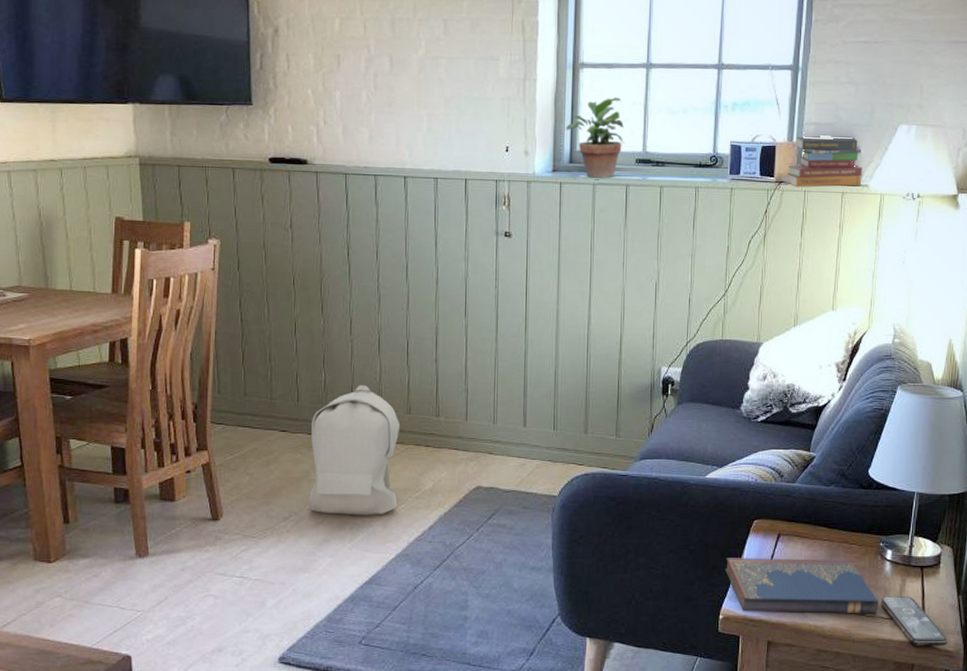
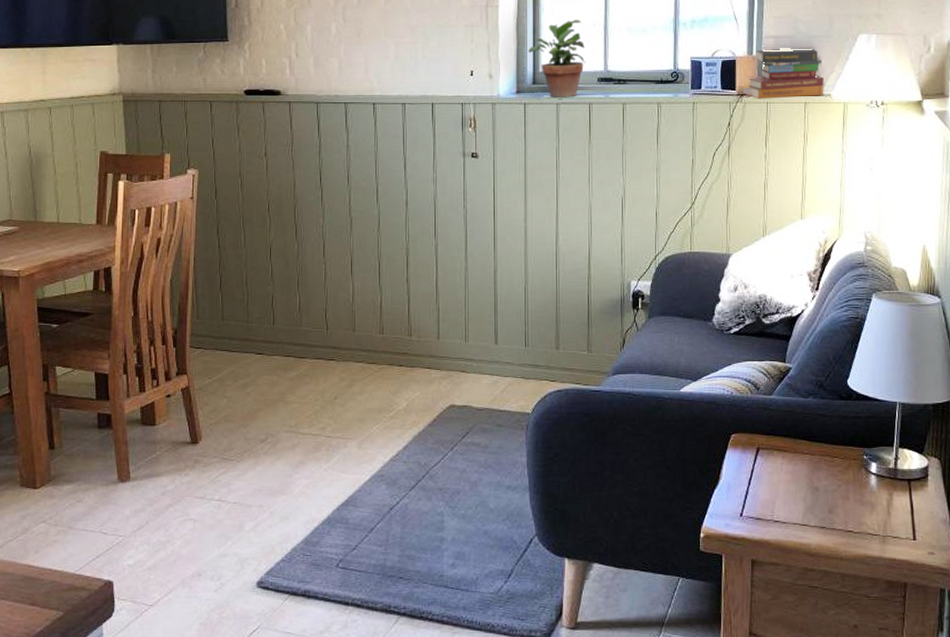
backpack: present [308,385,401,515] -> none [284,307,374,436]
hardcover book: present [725,558,878,614] -> none [704,473,865,531]
mobile phone: present [881,596,948,646] -> none [868,510,941,563]

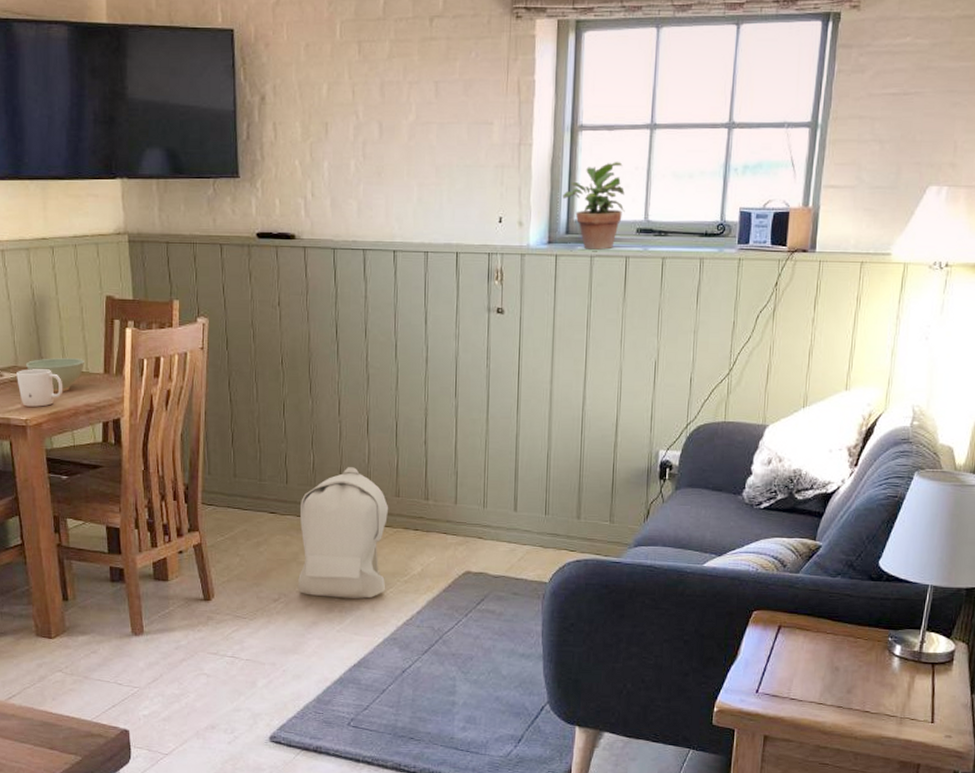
mug: none [11,222,57,258] -> present [17,369,63,407]
bowl: none [20,211,78,244] -> present [25,358,84,392]
backpack: none [284,307,374,436] -> present [297,467,389,599]
books: present [742,48,824,99] -> none [794,200,885,257]

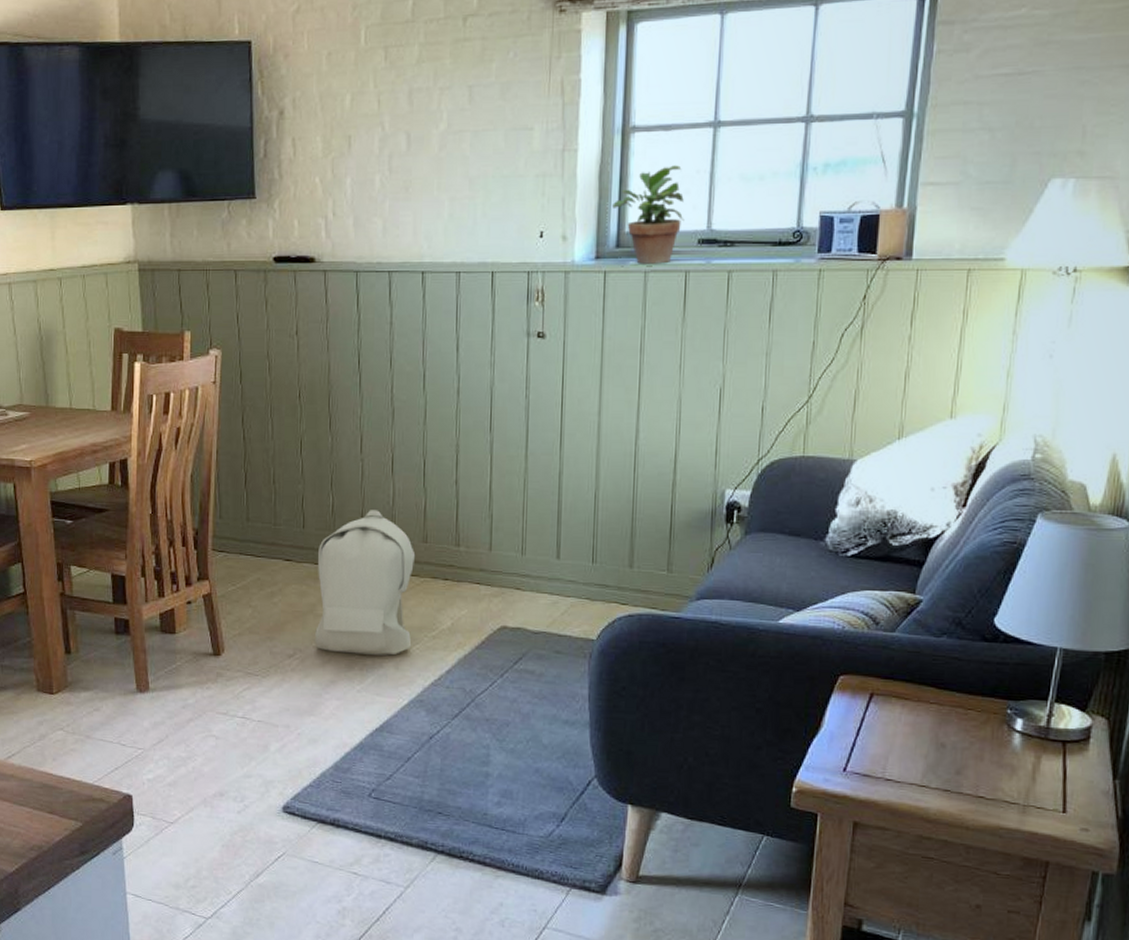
mug: present [17,369,63,407] -> none [22,407,69,447]
bowl: present [25,358,84,392] -> none [30,395,91,431]

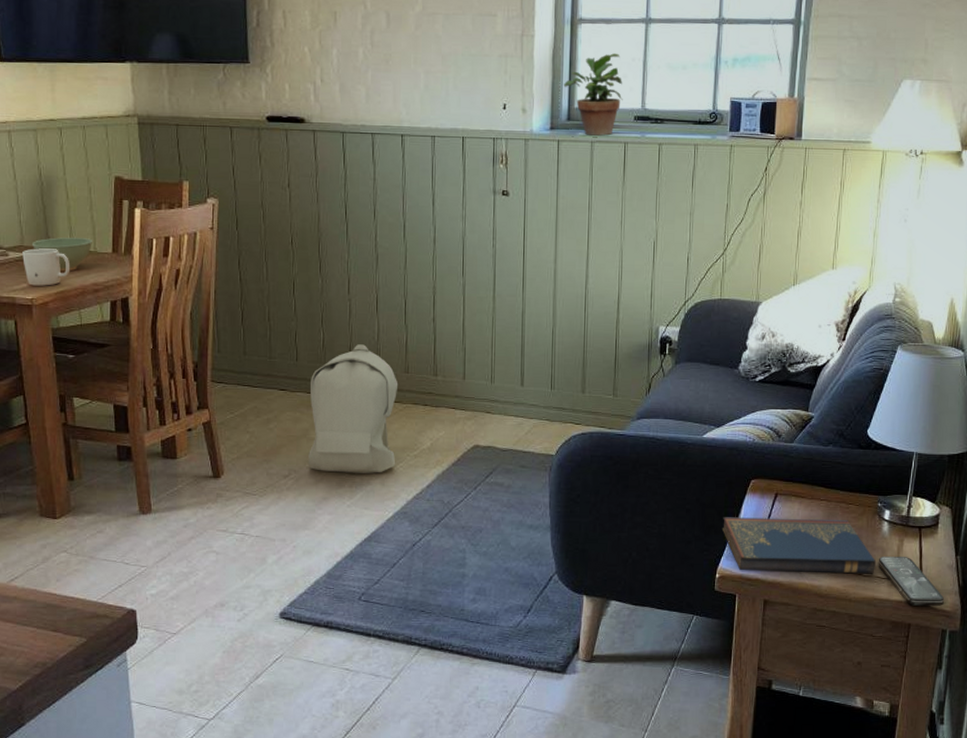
mug: none [22,407,69,447] -> present [22,248,71,286]
bowl: none [30,395,91,431] -> present [31,237,92,272]
hardcover book: none [800,719,1002,797] -> present [721,517,876,574]
mobile phone: none [1005,776,1097,842] -> present [878,556,945,606]

